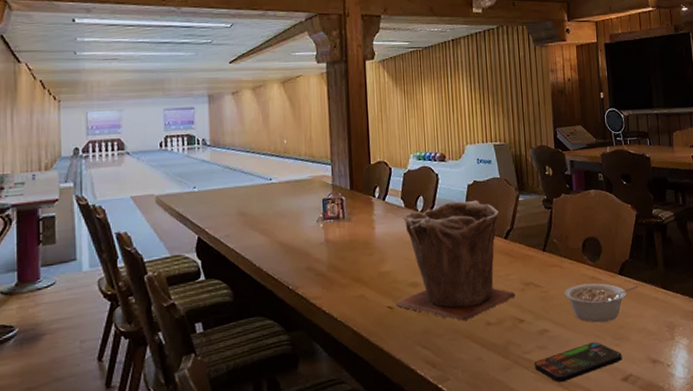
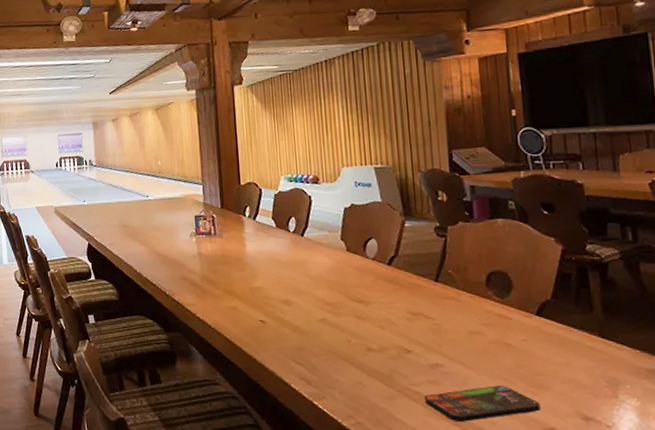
plant pot: present [395,200,516,322] -> none [267,223,401,344]
legume: present [563,283,640,323] -> none [461,321,566,365]

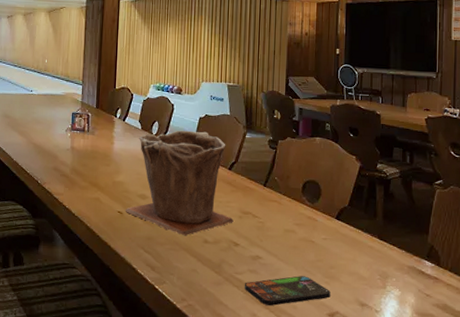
plant pot: none [267,223,401,344] -> present [125,130,234,236]

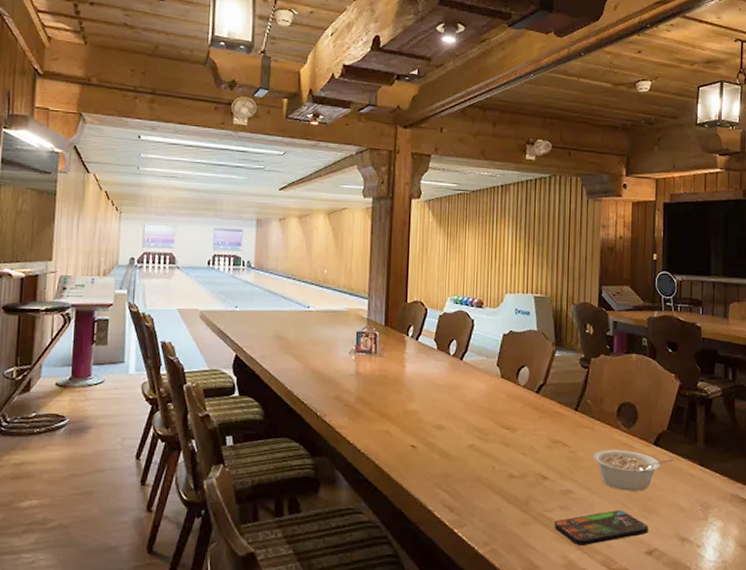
plant pot: present [125,130,234,236] -> none [418,349,542,471]
legume: none [279,221,356,260] -> present [592,449,675,491]

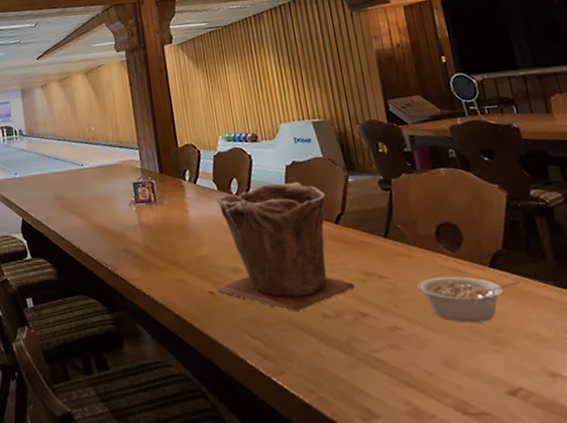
plant pot: none [418,349,542,471] -> present [216,181,355,312]
smartphone: present [554,510,648,545] -> none [385,345,506,388]

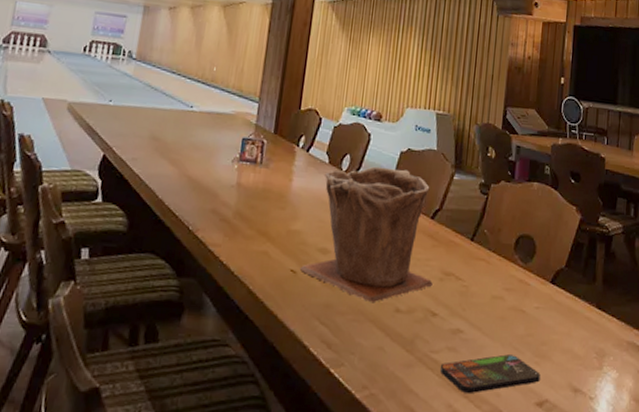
smartphone: none [385,345,506,388] -> present [439,354,540,393]
legume: present [416,276,521,323] -> none [486,285,572,334]

